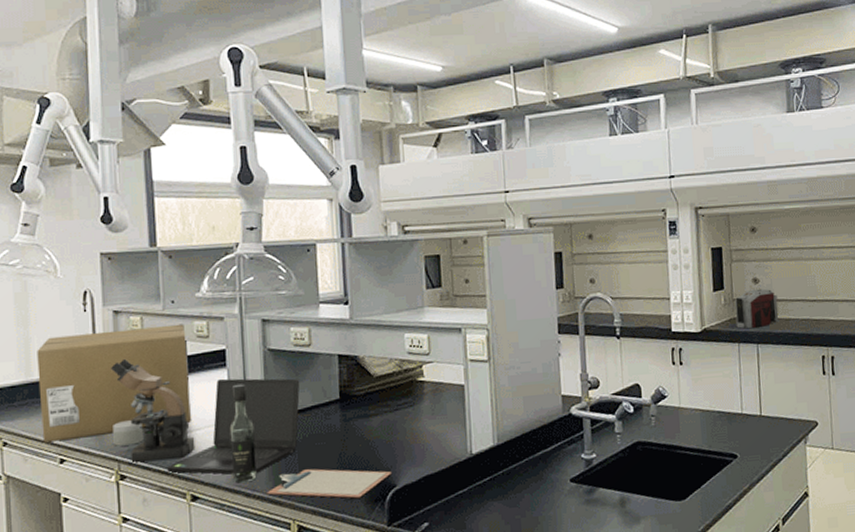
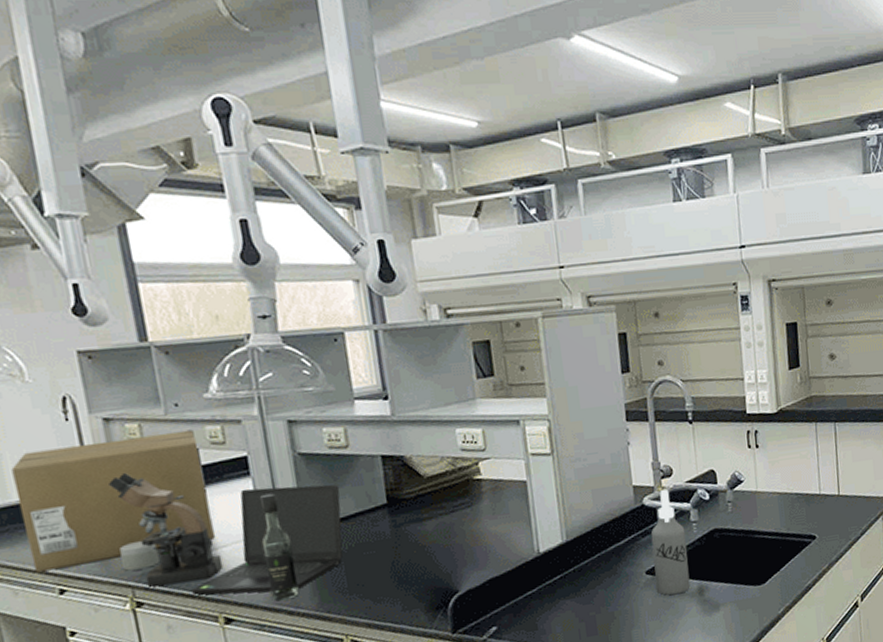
clipboard: present [267,468,393,499] -> none [312,576,454,612]
spray bottle: none [576,400,613,505] -> present [650,489,691,596]
container: present [734,288,779,329] -> none [811,364,857,408]

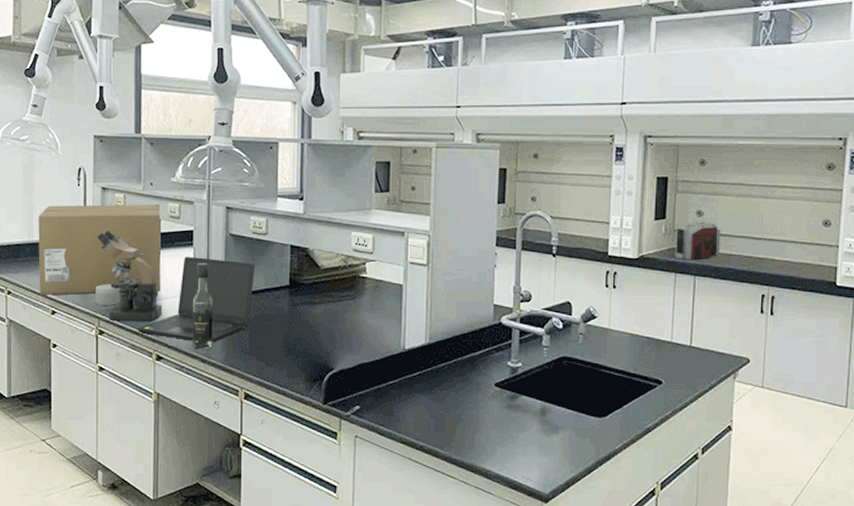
spray bottle: present [650,489,691,596] -> none [502,312,536,411]
container: none [811,364,857,408] -> present [675,221,721,261]

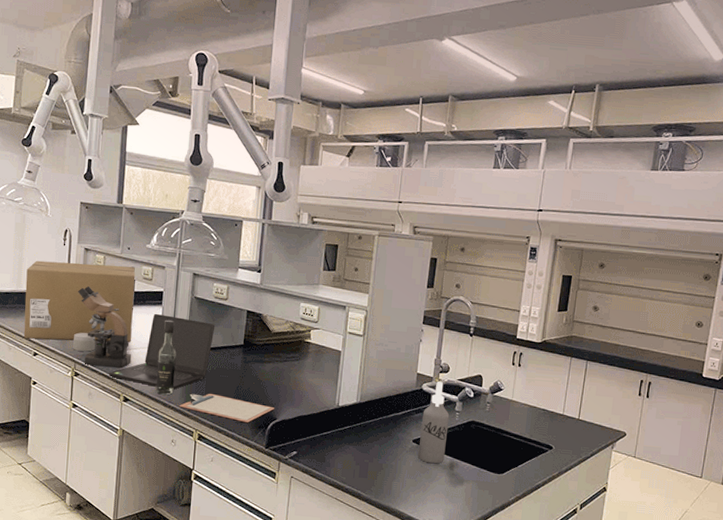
clipboard: none [220,344,331,376] -> present [179,393,275,423]
spray bottle: none [502,312,536,411] -> present [417,381,450,464]
container: present [675,221,721,261] -> none [572,315,612,348]

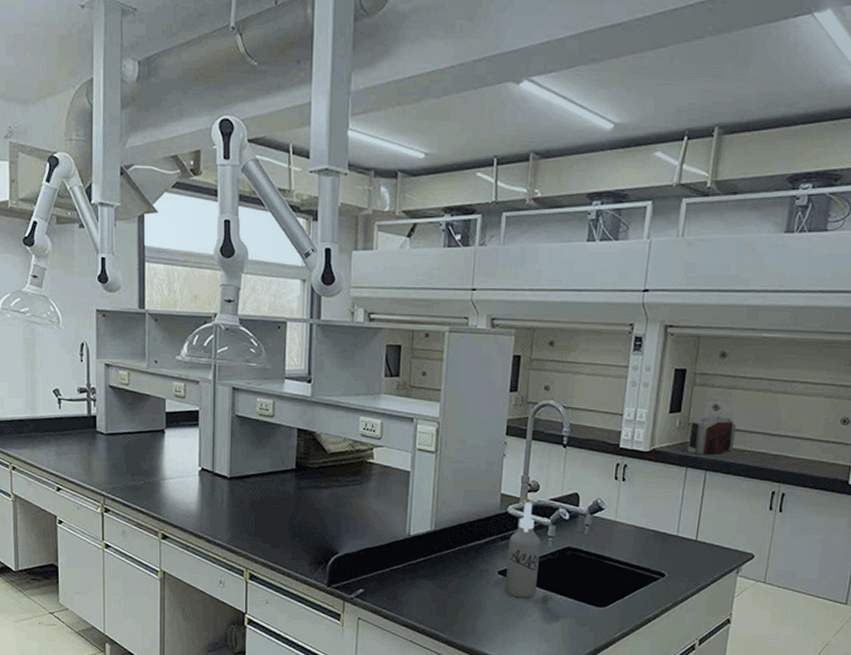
box: present [23,260,135,342] -> none [41,381,166,473]
jar: present [73,332,95,352] -> none [101,462,125,484]
microscope: present [78,285,132,368] -> none [101,407,168,501]
laptop: present [109,313,216,390] -> none [143,436,262,524]
bottle: present [155,319,177,395] -> none [197,443,219,531]
clipboard: present [179,393,275,423] -> none [225,526,336,559]
container: none [572,315,612,348] -> present [687,416,736,455]

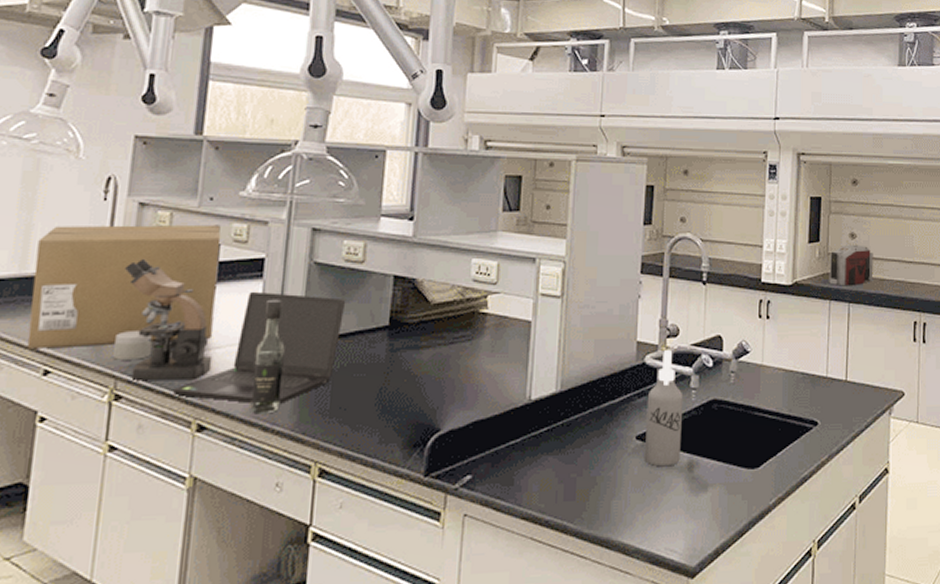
box: none [41,381,166,473] -> present [26,224,221,349]
microscope: none [101,407,168,501] -> present [125,258,213,380]
jar: none [101,462,125,484] -> present [113,331,152,360]
laptop: none [143,436,262,524] -> present [173,291,346,404]
bottle: none [197,443,219,531] -> present [250,299,285,415]

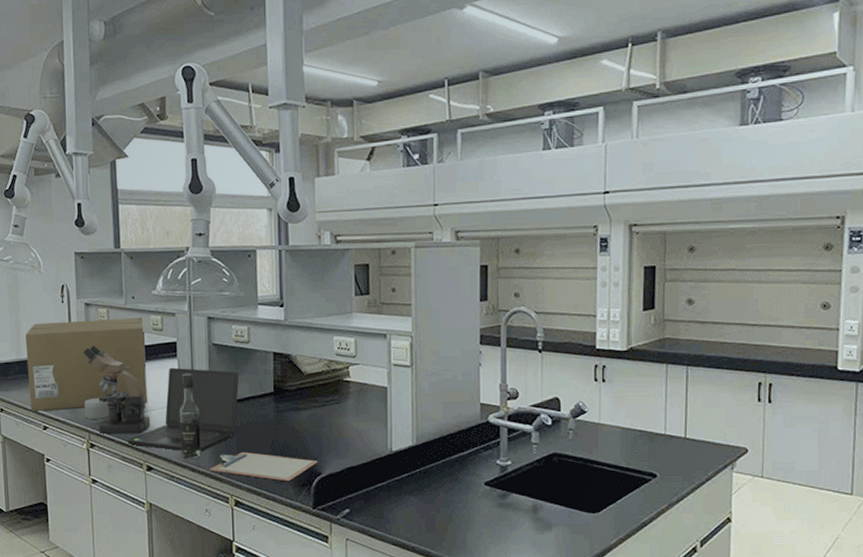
clipboard: none [288,402,438,442] -> present [209,451,319,482]
spray bottle: present [644,349,683,467] -> none [492,409,526,509]
container: present [829,244,873,286] -> none [665,310,713,351]

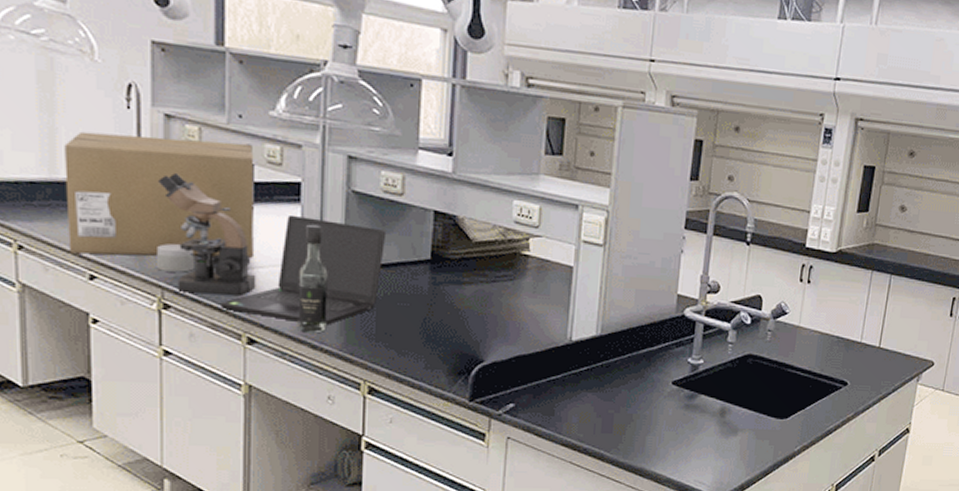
clipboard: present [209,451,319,482] -> none [336,328,481,369]

